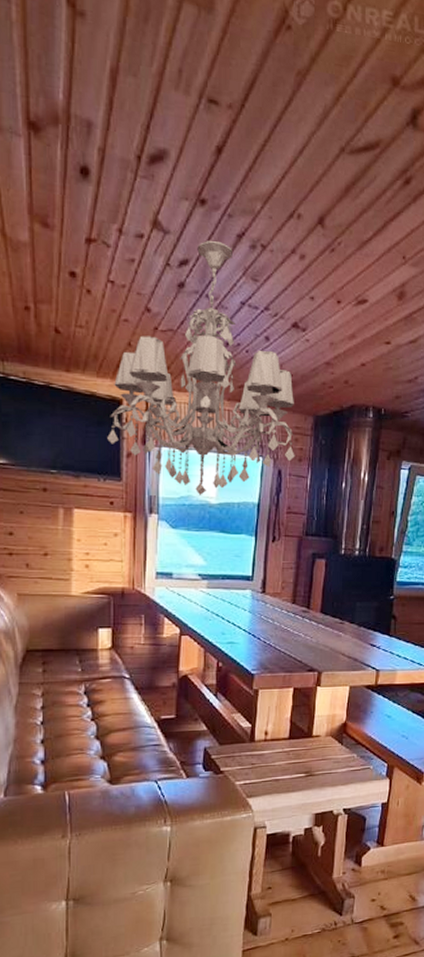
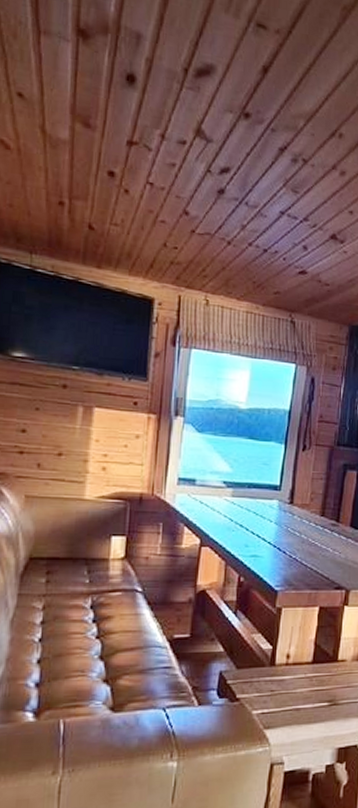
chandelier: present [107,241,295,495] -> none [135,151,330,399]

